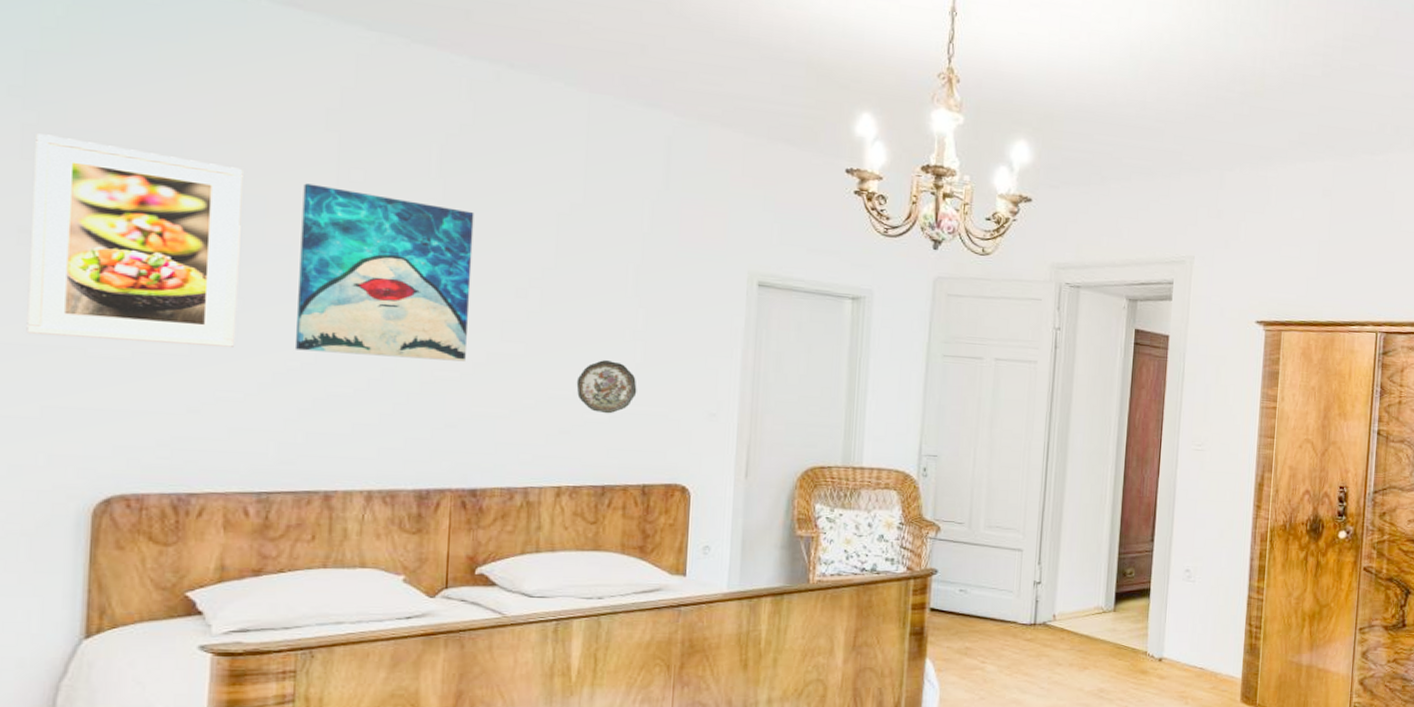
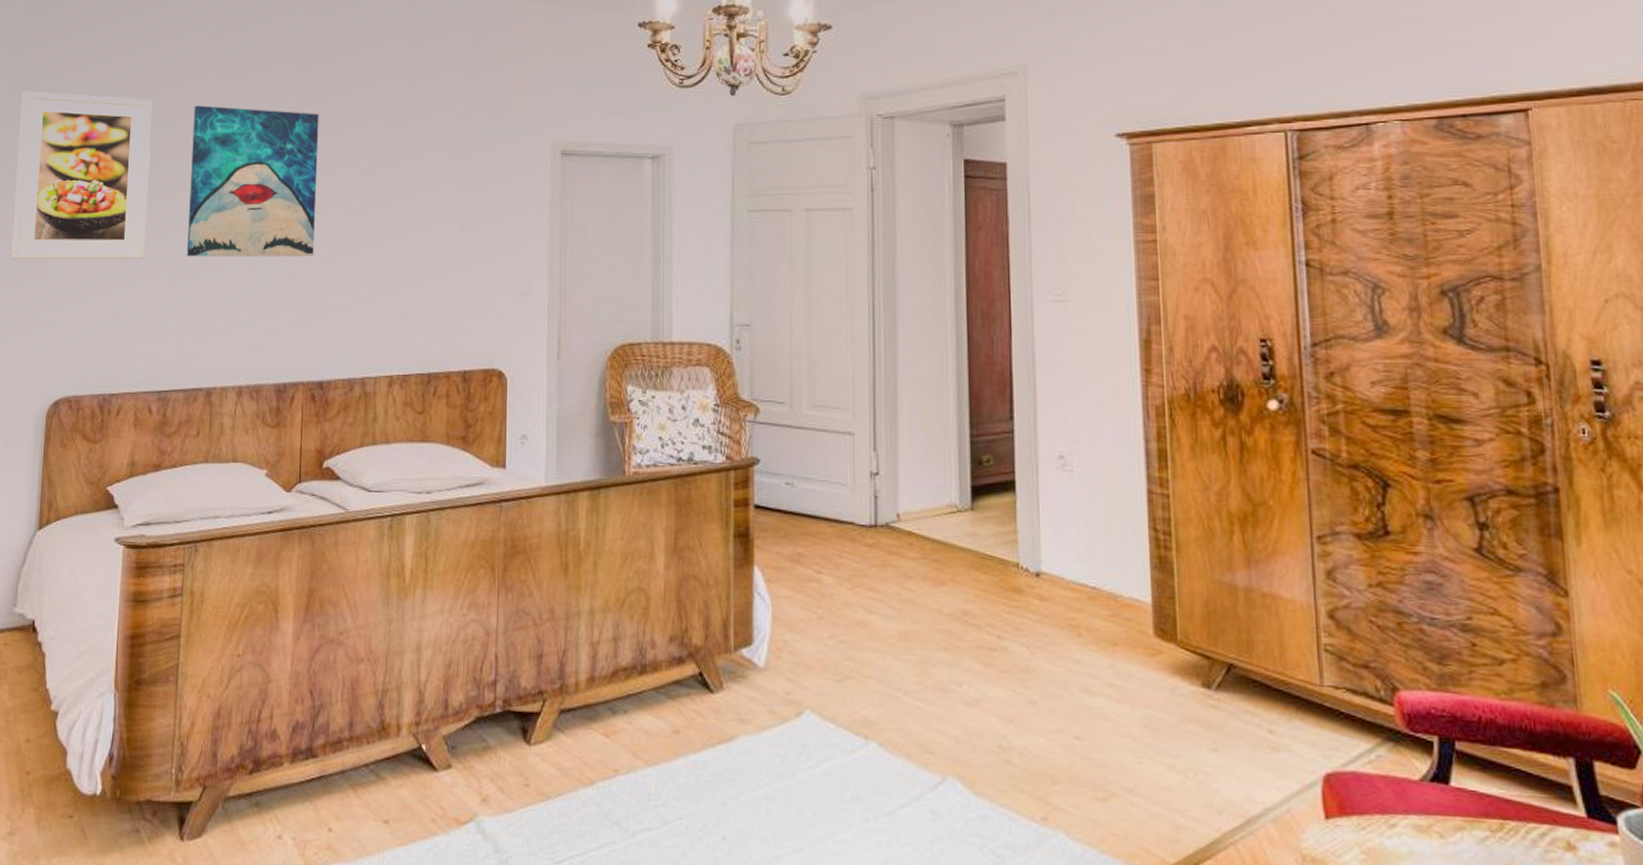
decorative plate: present [576,360,637,414] -> none [404,245,456,299]

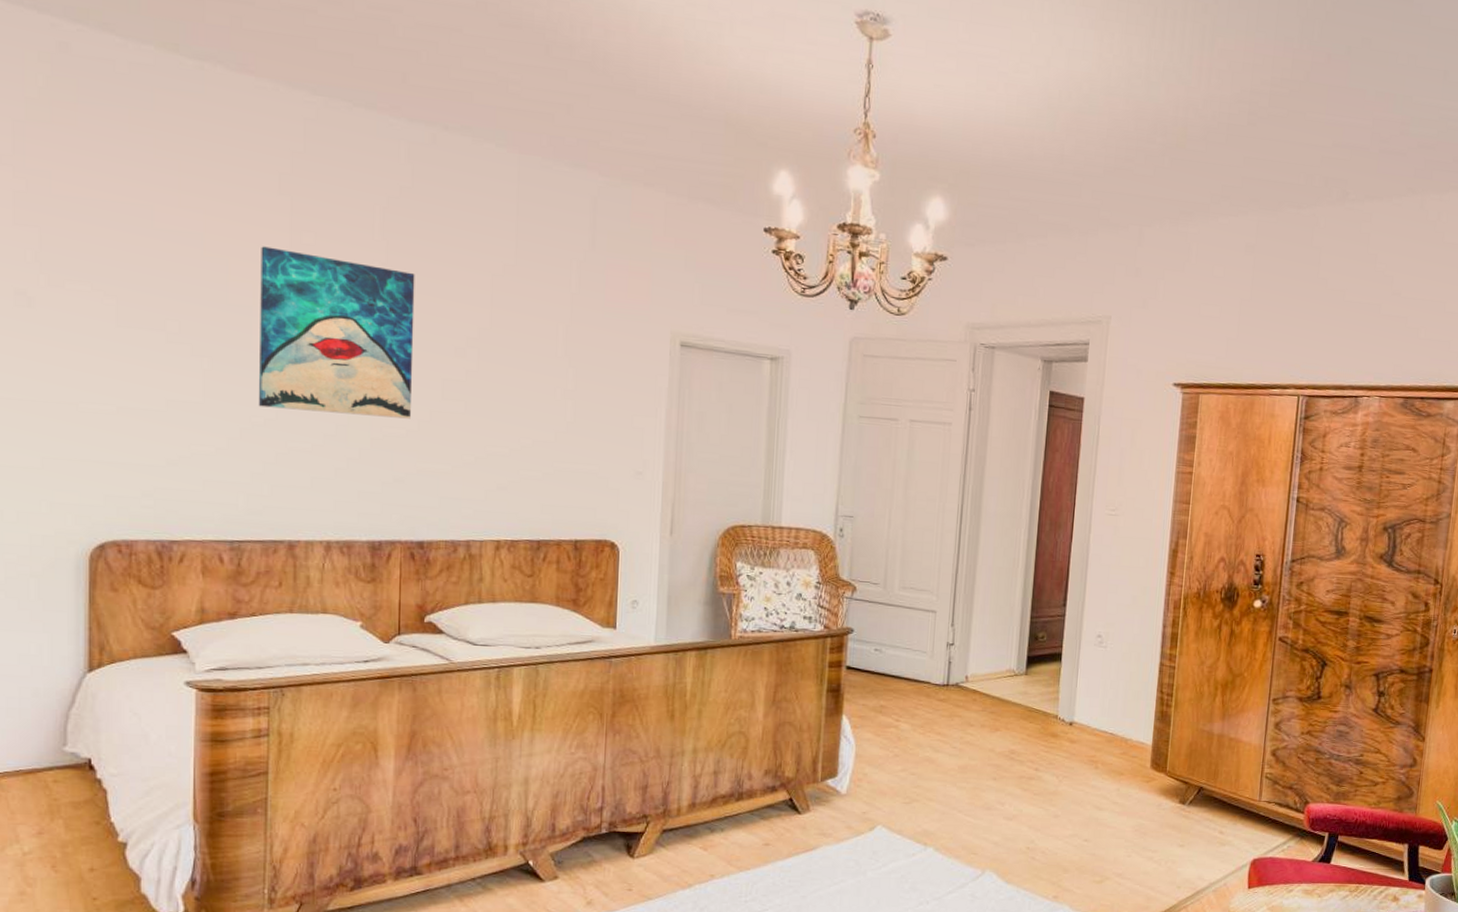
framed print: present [10,91,153,260] -> none [25,200,207,404]

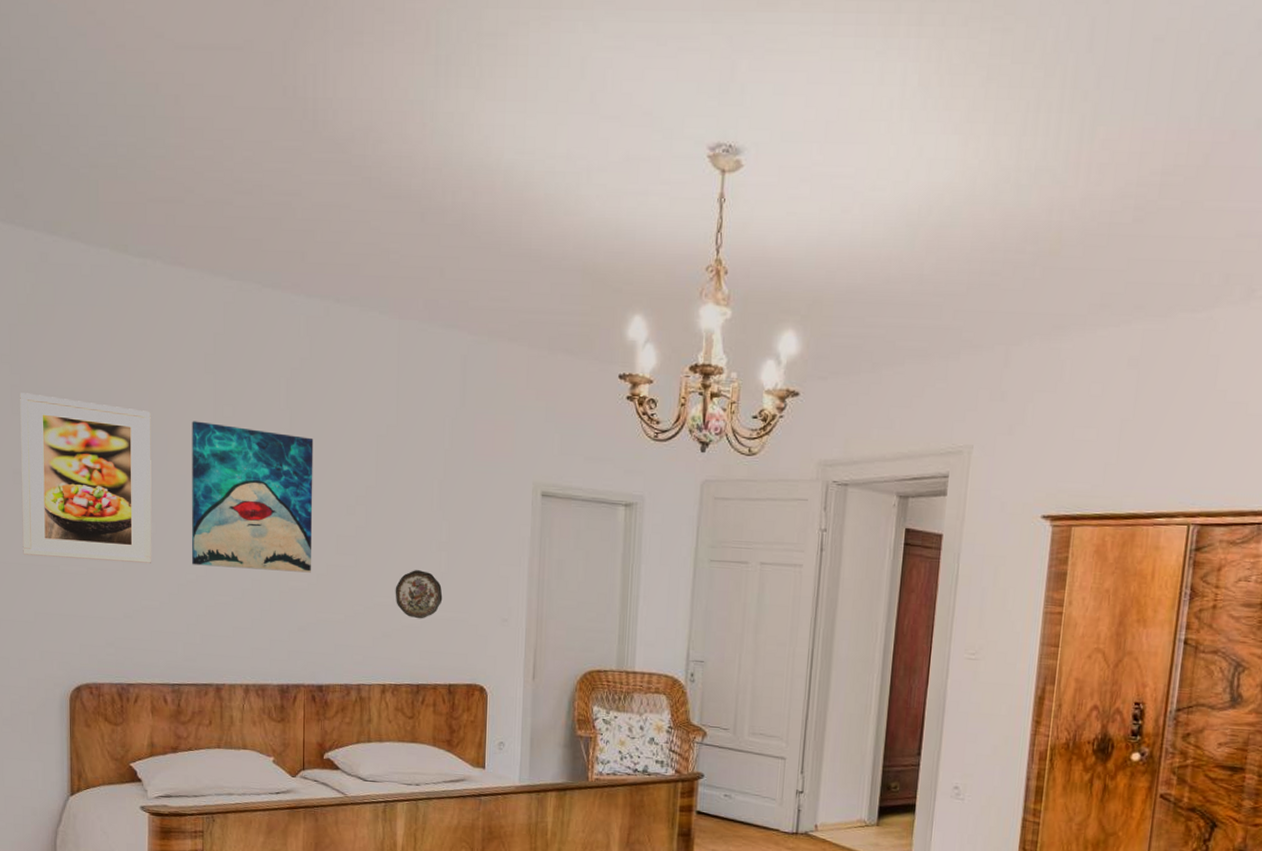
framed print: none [25,200,207,404] -> present [20,393,152,563]
decorative plate: none [512,418,568,471] -> present [395,570,443,619]

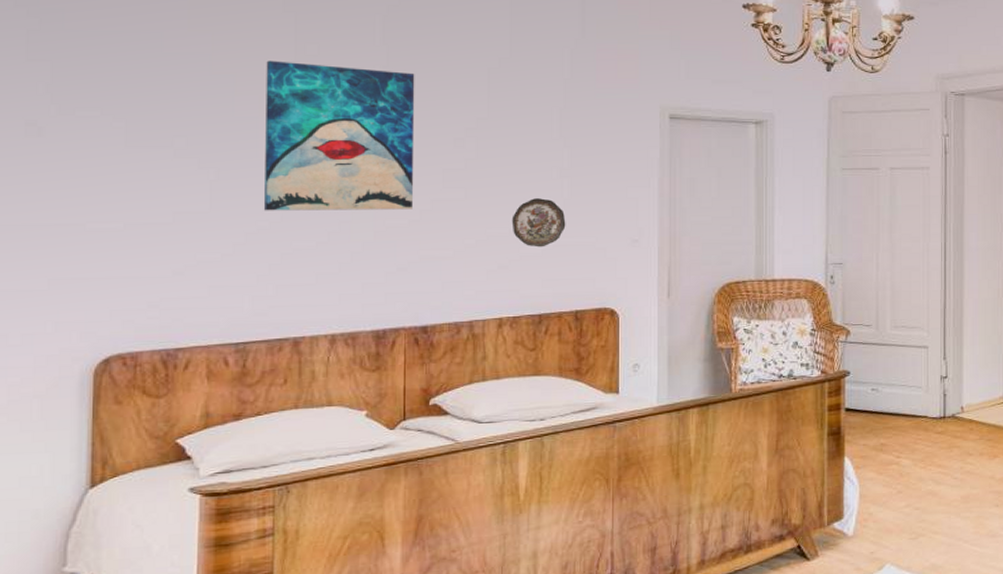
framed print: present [20,393,152,563] -> none [34,37,214,216]

